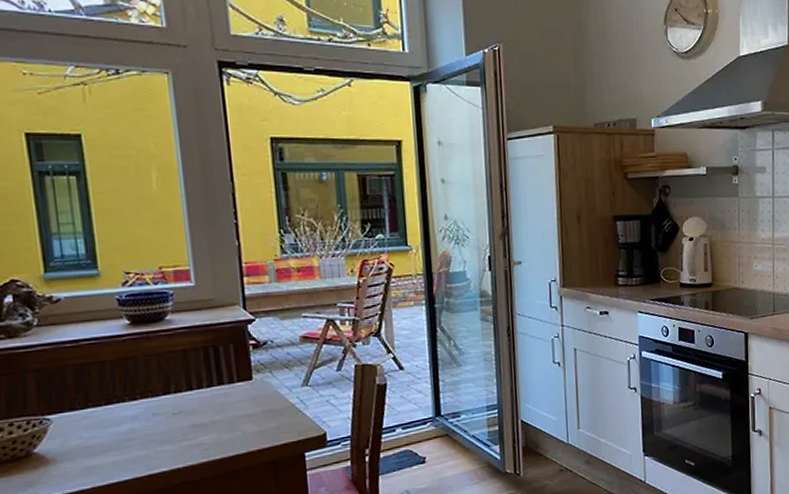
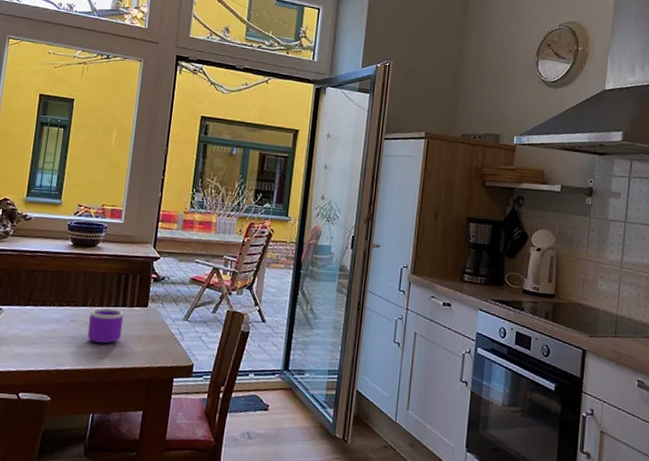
mug: none [176,389,226,434] -> present [87,308,124,344]

